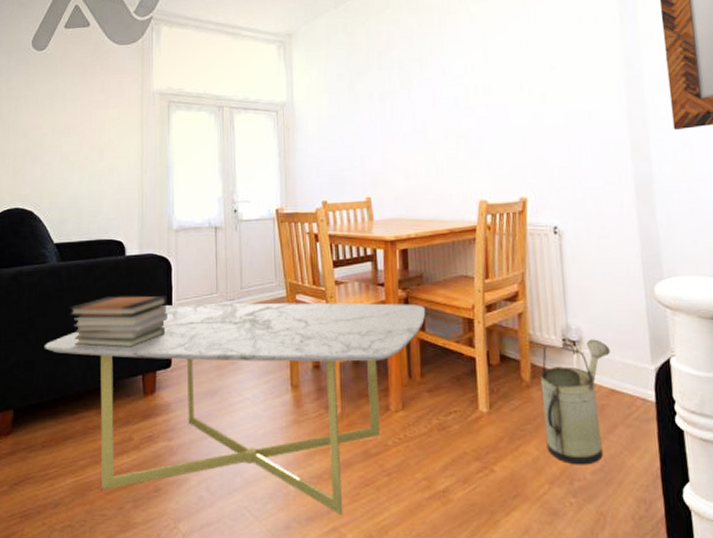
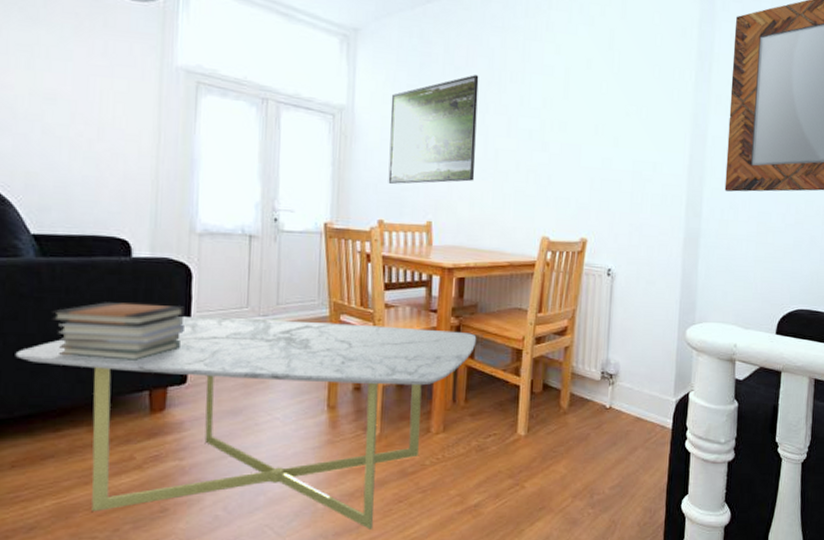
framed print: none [324,55,407,166] -> present [388,75,479,184]
watering can: present [540,339,610,465] -> none [574,373,641,482]

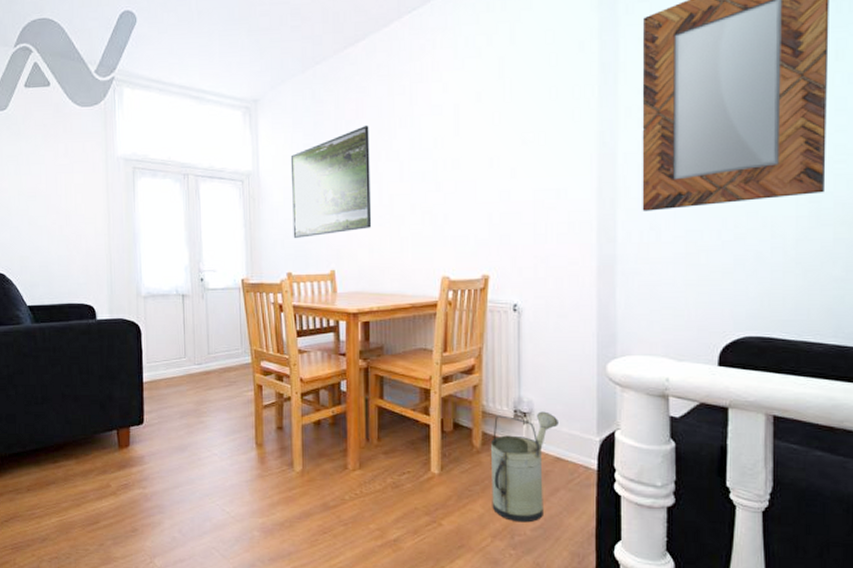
coffee table: present [15,317,477,531] -> none [23,367,385,558]
book stack: present [51,302,185,360] -> none [44,357,139,405]
watering can: none [574,373,641,482] -> present [490,411,558,523]

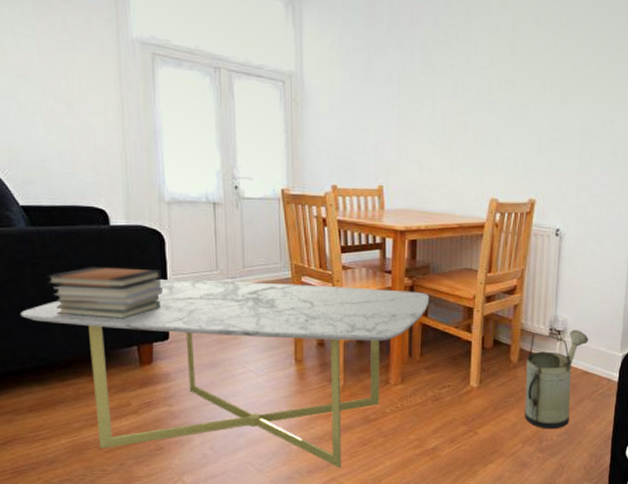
coffee table: none [23,367,385,558] -> present [20,279,430,469]
book stack: none [44,357,139,405] -> present [45,267,162,319]
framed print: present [290,126,372,238] -> none [338,34,425,149]

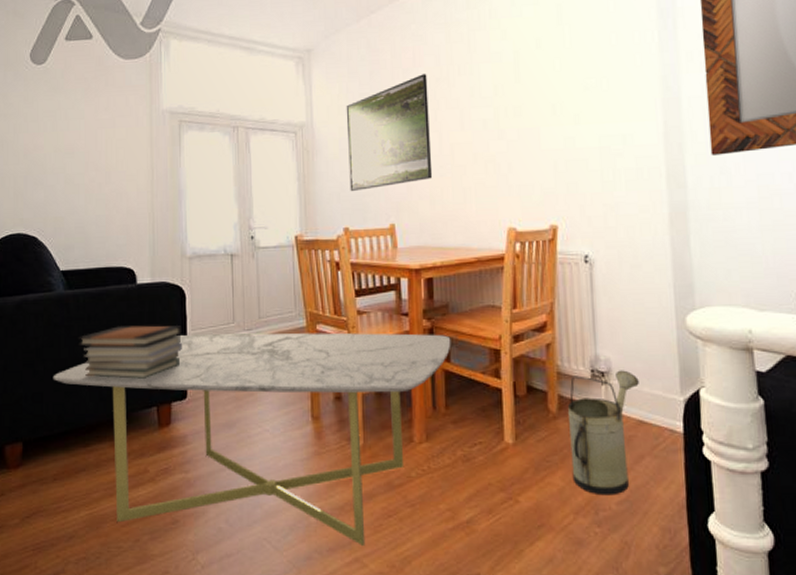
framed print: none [338,34,425,149] -> present [346,74,433,191]

